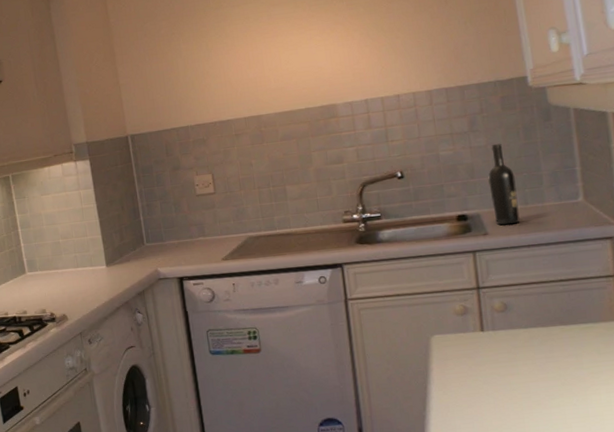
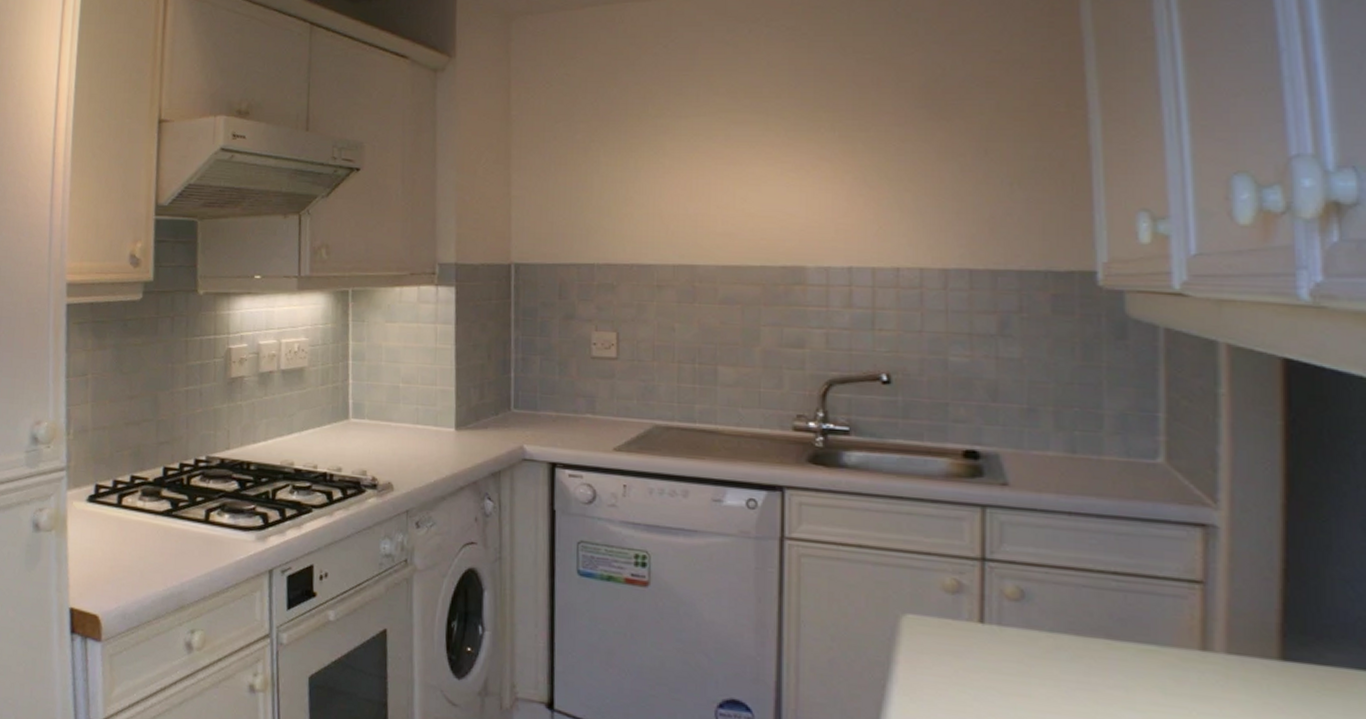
wine bottle: present [488,143,520,226] -> none [1019,358,1061,478]

